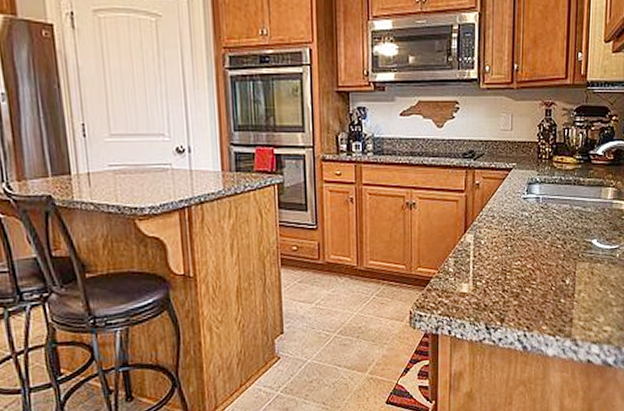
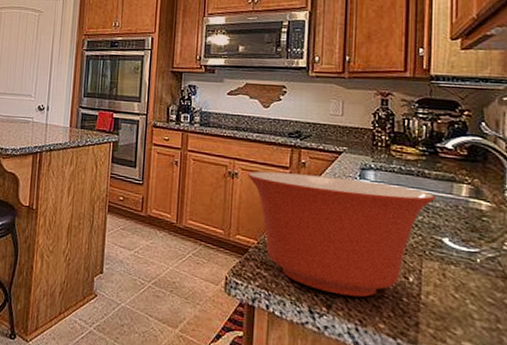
mixing bowl: none [424,195,589,308] -> present [247,171,437,298]

